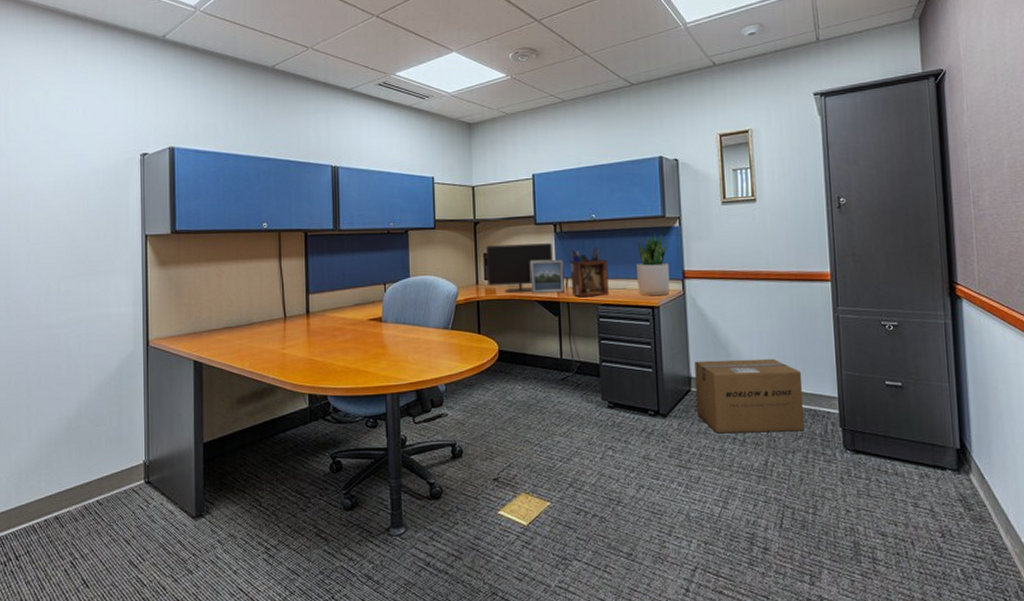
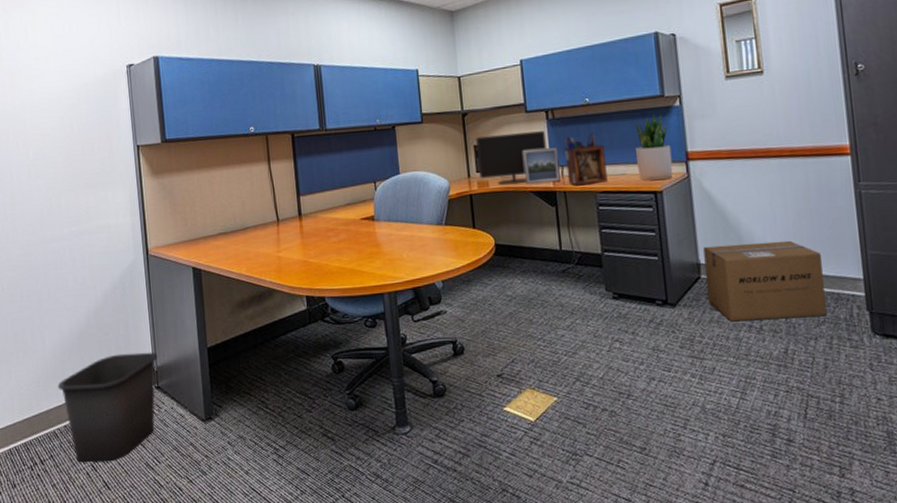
waste bin: none [41,445,151,559] -> present [57,352,158,463]

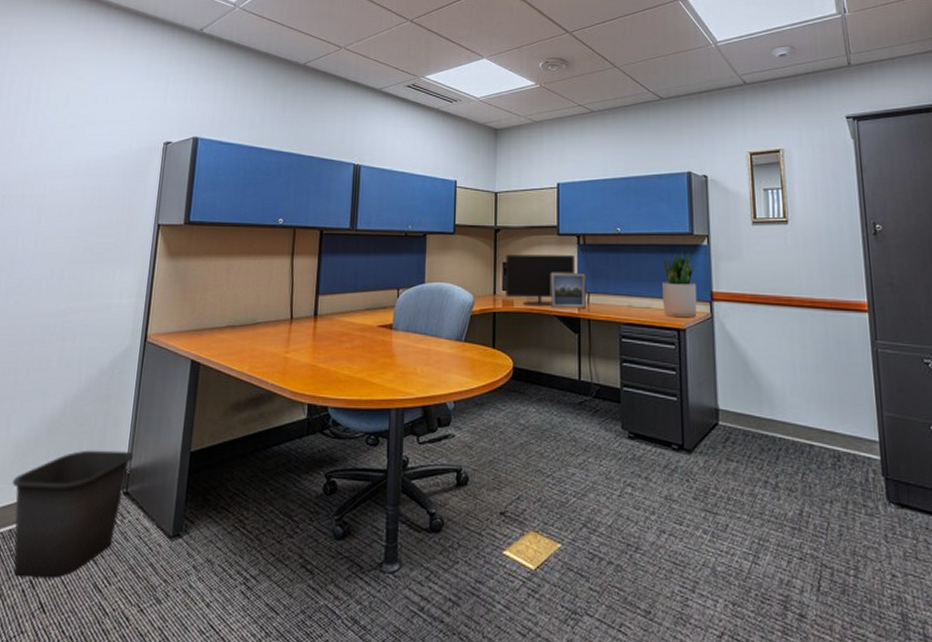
desk organizer: present [564,132,608,186] -> none [593,261,632,315]
box: present [703,240,827,322] -> none [723,391,843,478]

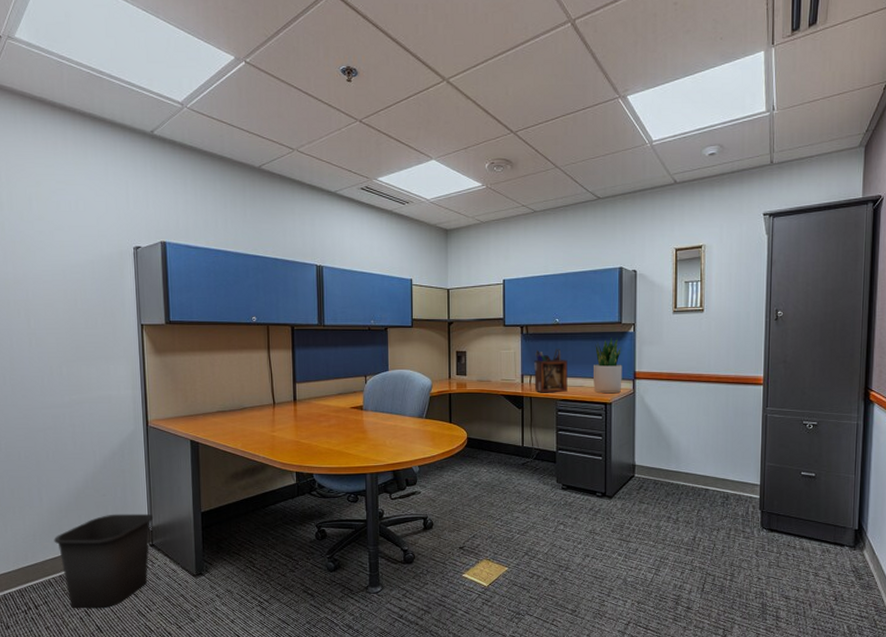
monitor: present [505,254,575,307] -> none [459,344,519,388]
picture frame: present [551,273,587,309] -> none [498,359,529,389]
desk organizer: none [593,261,632,315] -> present [534,348,567,393]

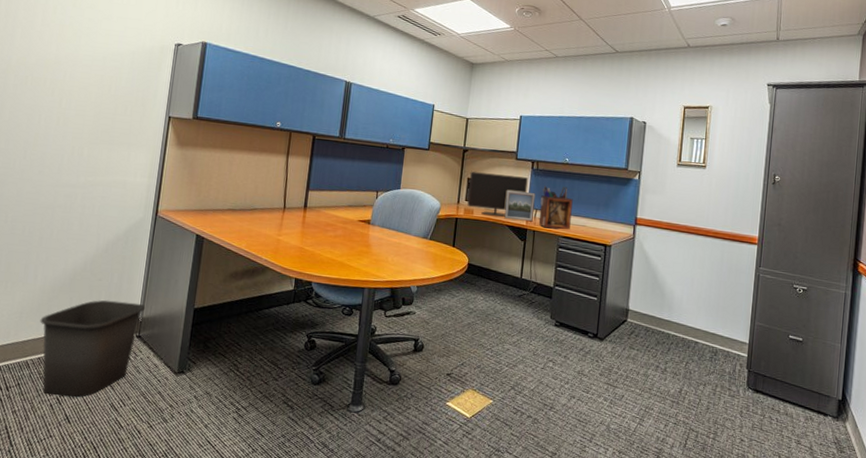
monitor: none [459,344,519,388] -> present [467,171,528,218]
picture frame: none [498,359,529,389] -> present [504,190,536,222]
planter: present [593,338,622,394] -> none [595,182,626,237]

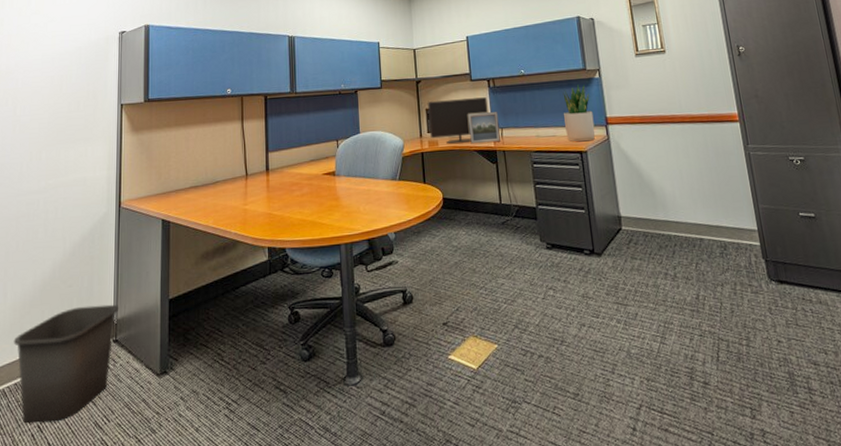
desk organizer: present [538,185,573,230] -> none [504,98,541,146]
planter: none [595,182,626,237] -> present [563,84,595,142]

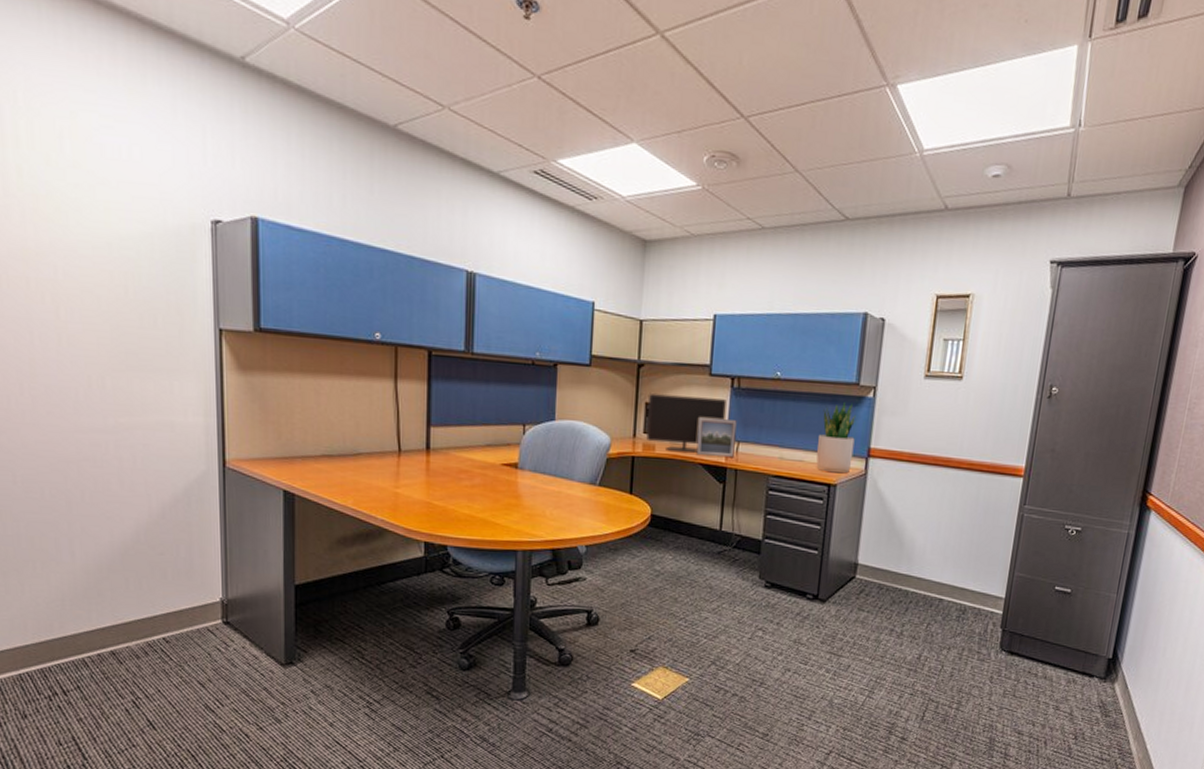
waste bin: present [13,304,119,424] -> none [90,579,230,700]

